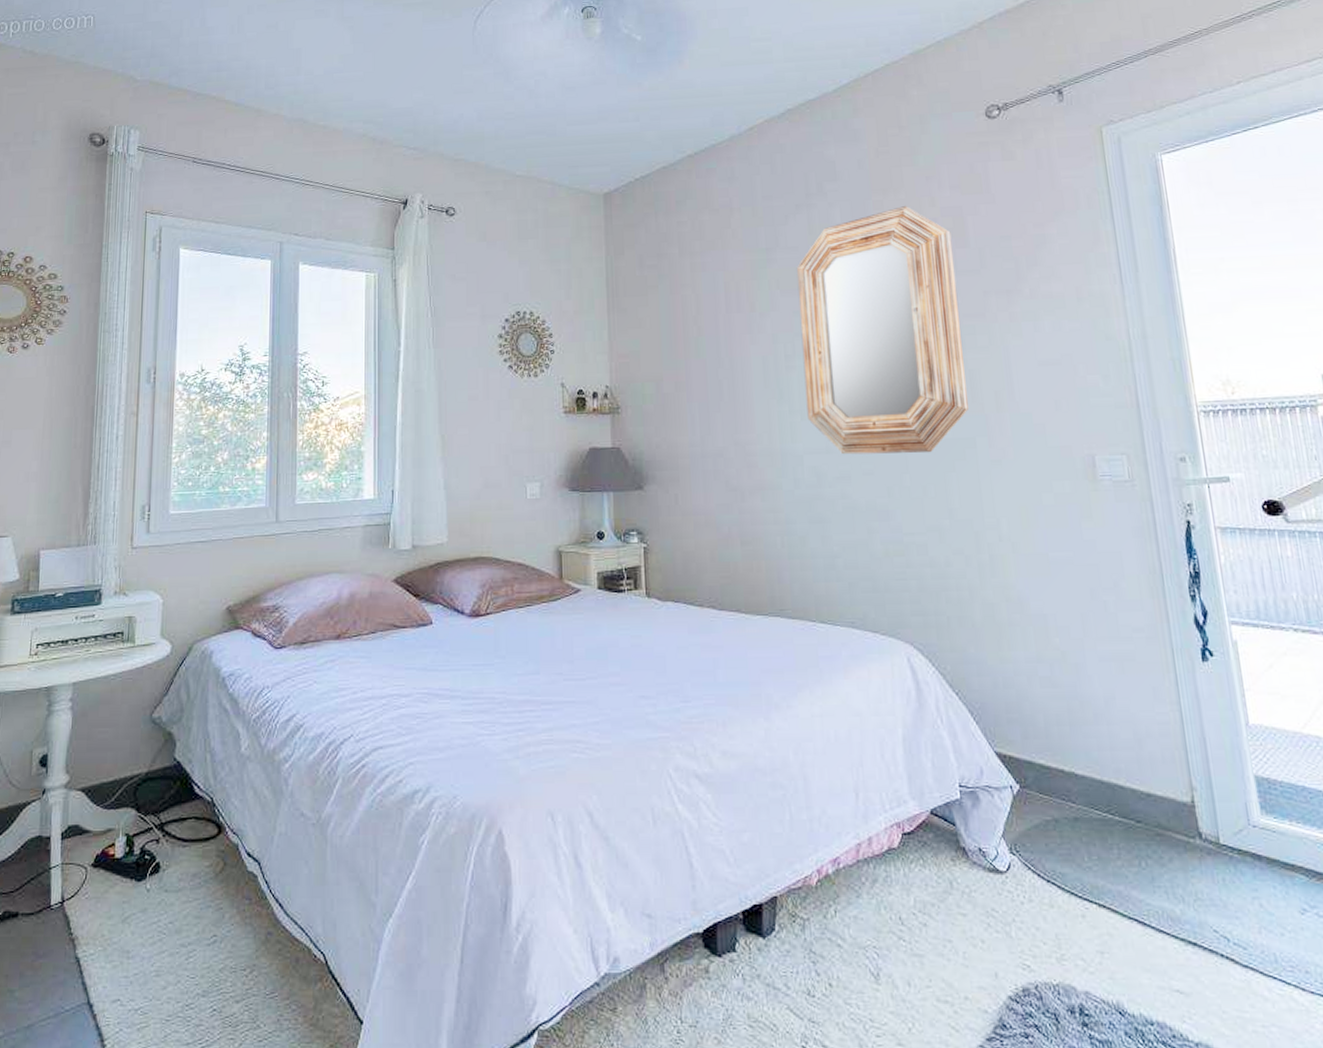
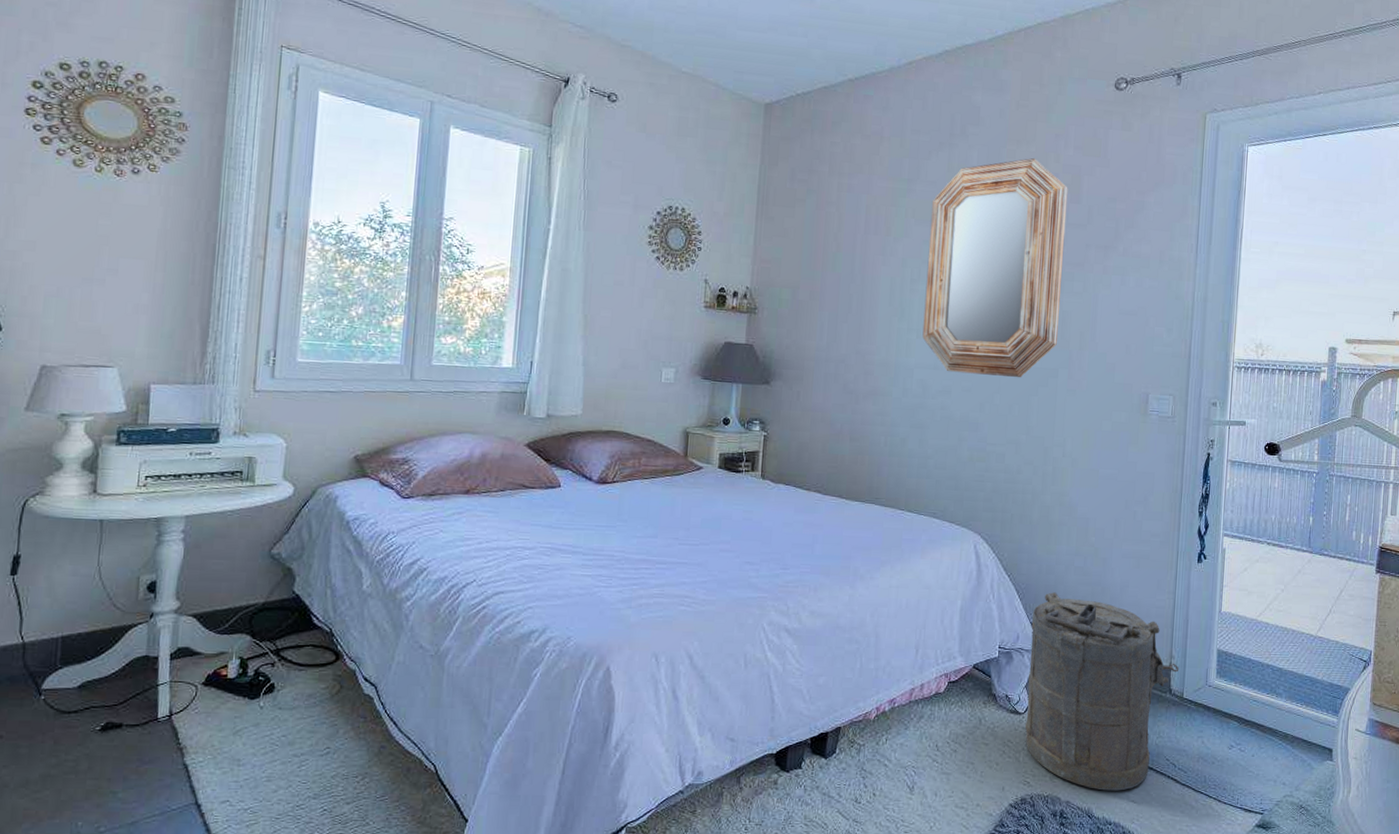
laundry hamper: none [995,711,1207,977] -> present [1025,592,1179,791]

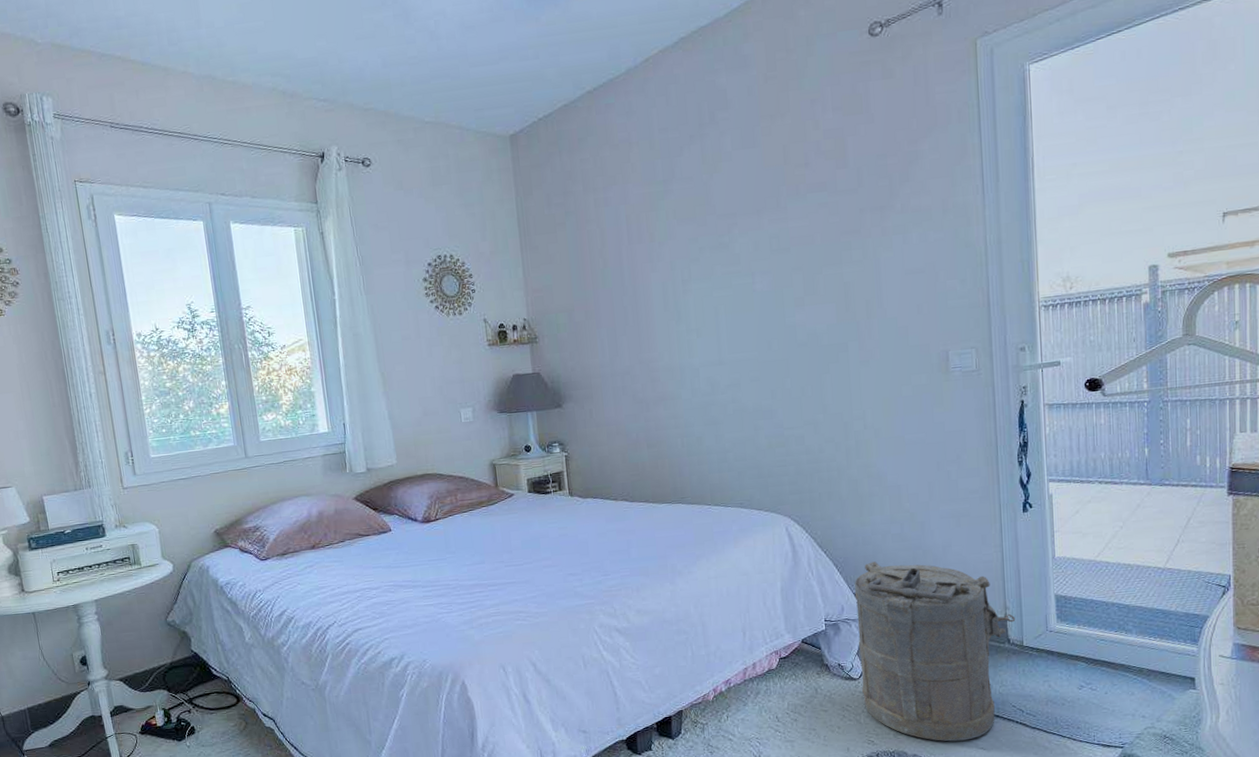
home mirror: present [922,158,1068,378] -> none [691,130,842,365]

